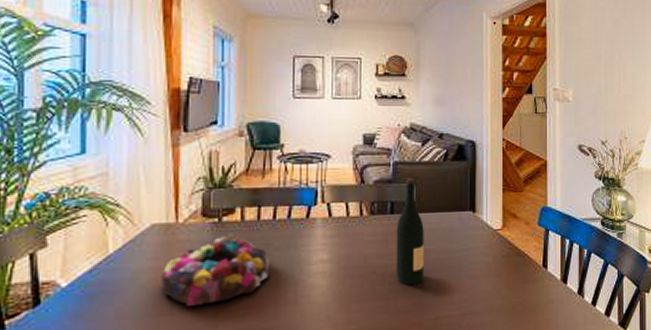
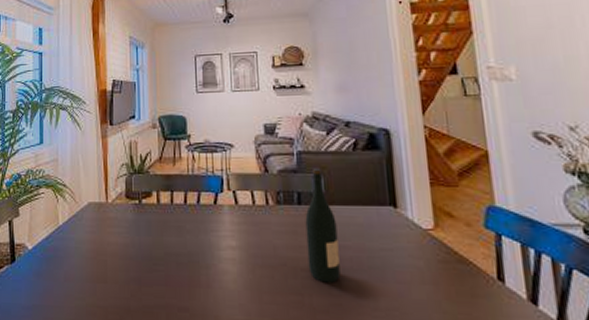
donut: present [161,233,271,306] -> none [96,214,184,277]

